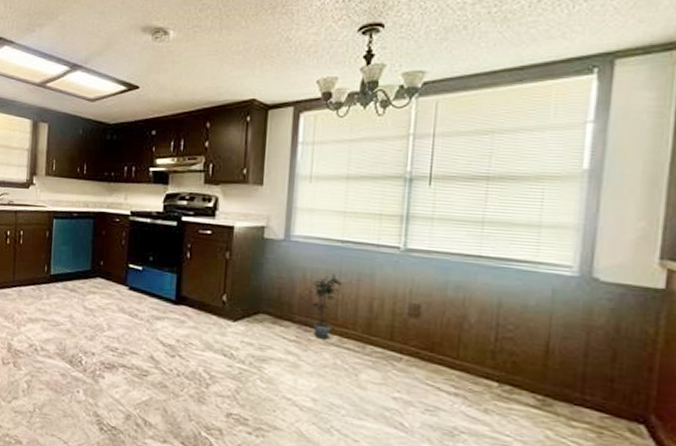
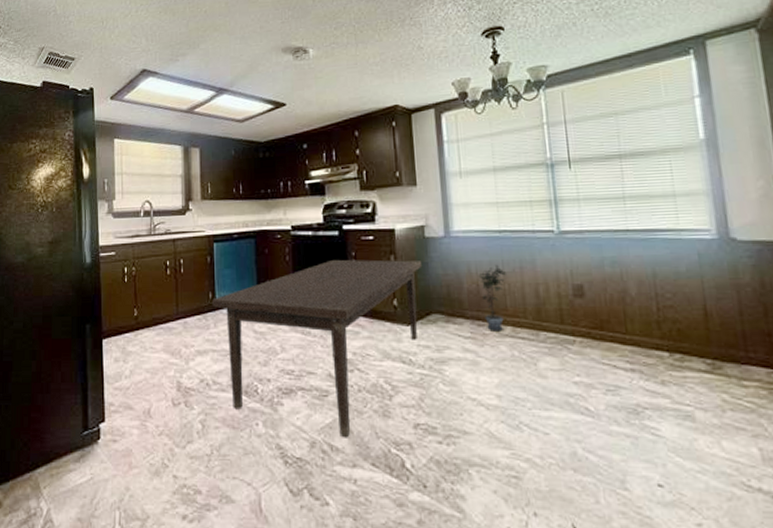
dining table: none [47,249,257,416] -> present [212,259,423,438]

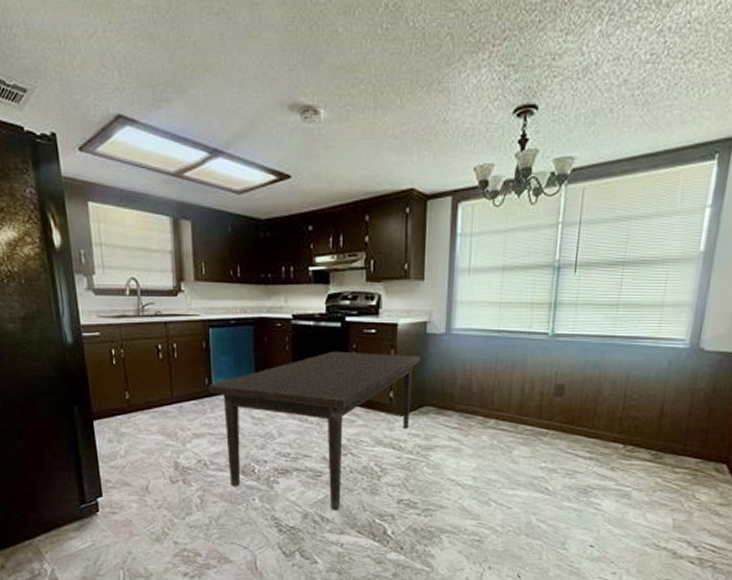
potted plant: present [478,264,507,331] -> none [472,363,499,423]

